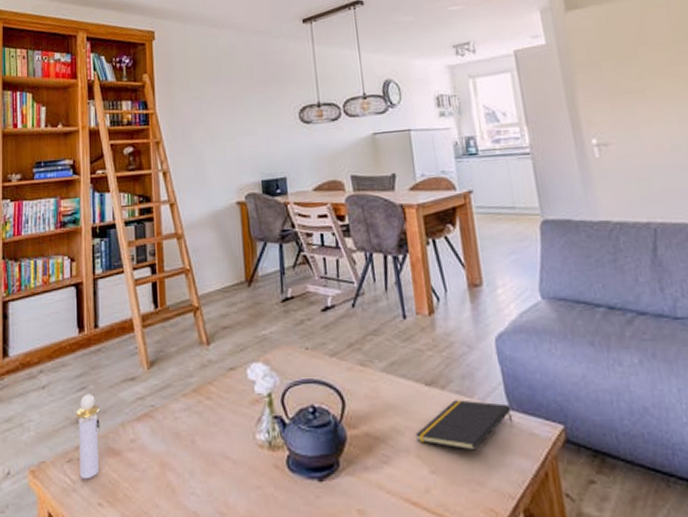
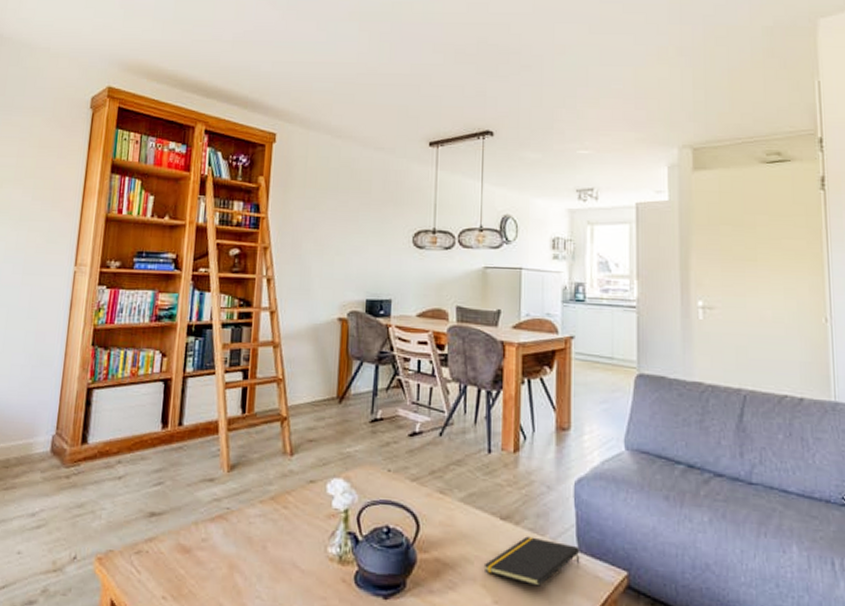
perfume bottle: present [76,394,100,480] -> none [146,489,175,572]

